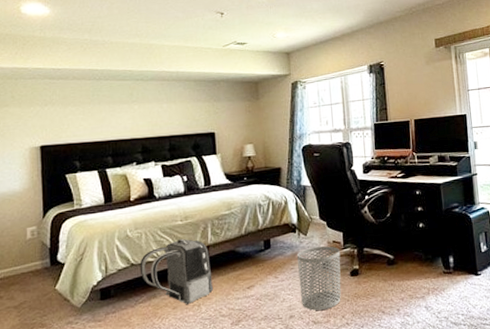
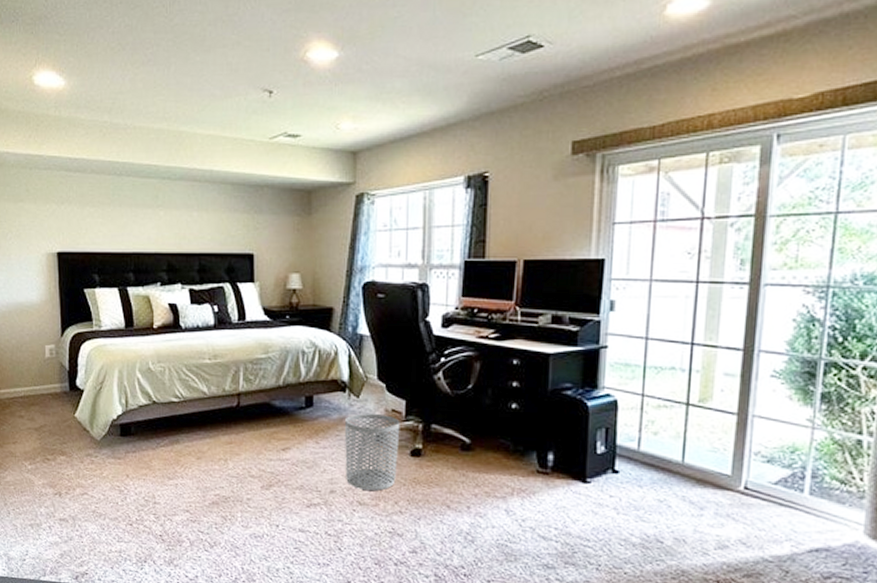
backpack: present [139,238,214,305] -> none [162,380,244,458]

